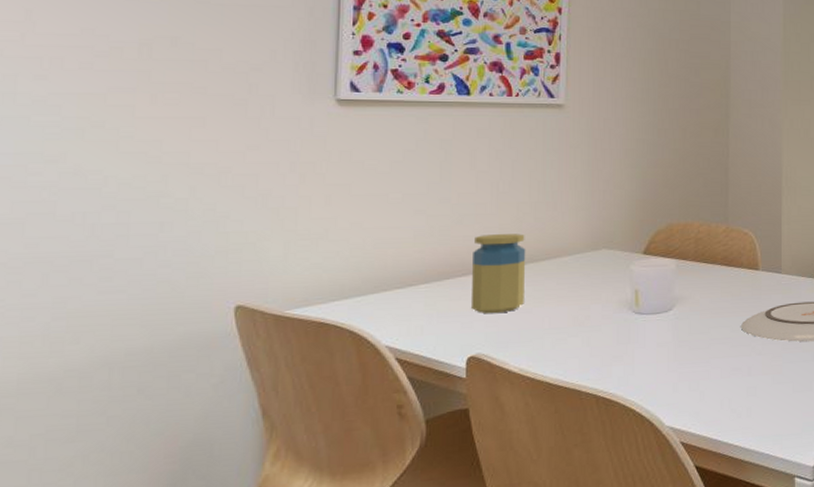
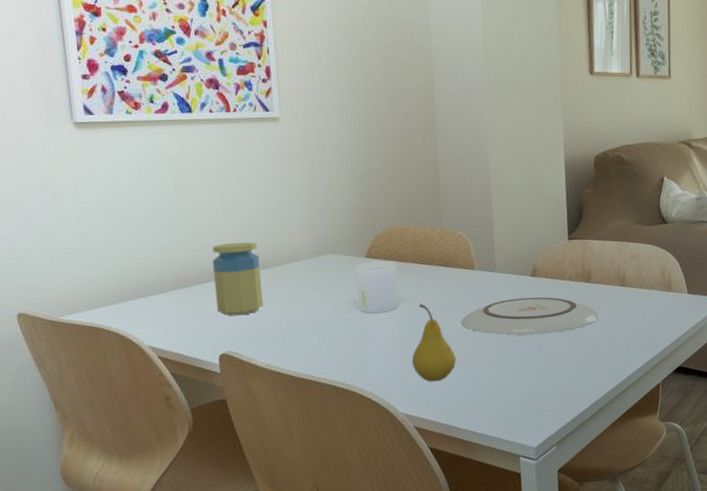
fruit: none [683,305,732,392] -> present [411,304,456,382]

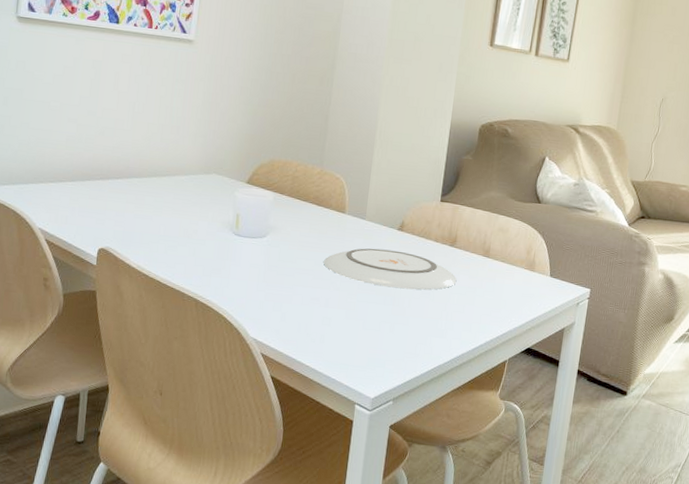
jar: present [212,242,263,316] -> none [104,147,152,216]
fruit: present [411,304,456,382] -> none [270,236,313,314]

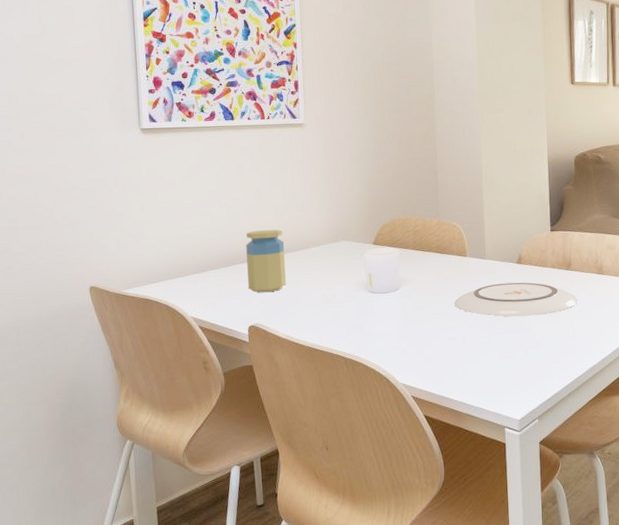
jar: none [104,147,152,216] -> present [246,229,286,293]

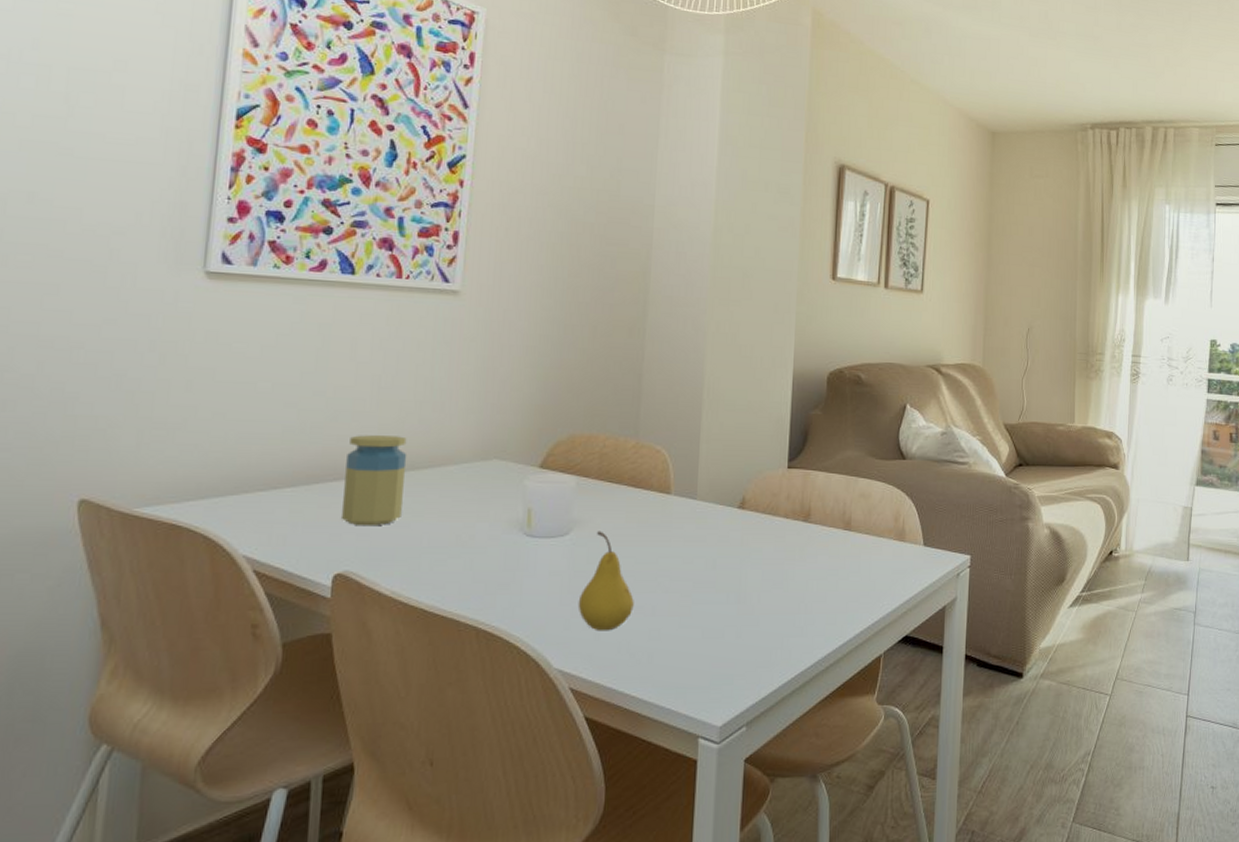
fruit: none [410,286,449,356] -> present [577,531,634,631]
plate: present [455,282,578,317] -> none [647,534,815,581]

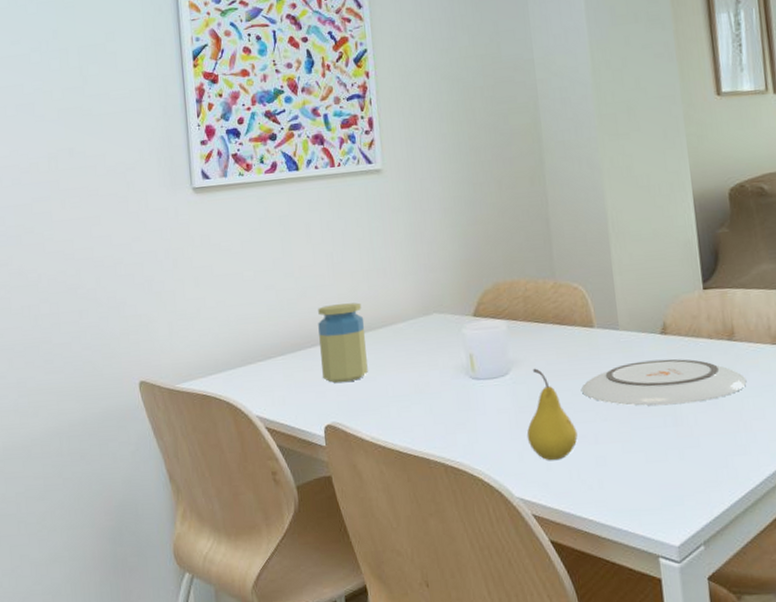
plate: none [647,534,815,581] -> present [581,358,747,406]

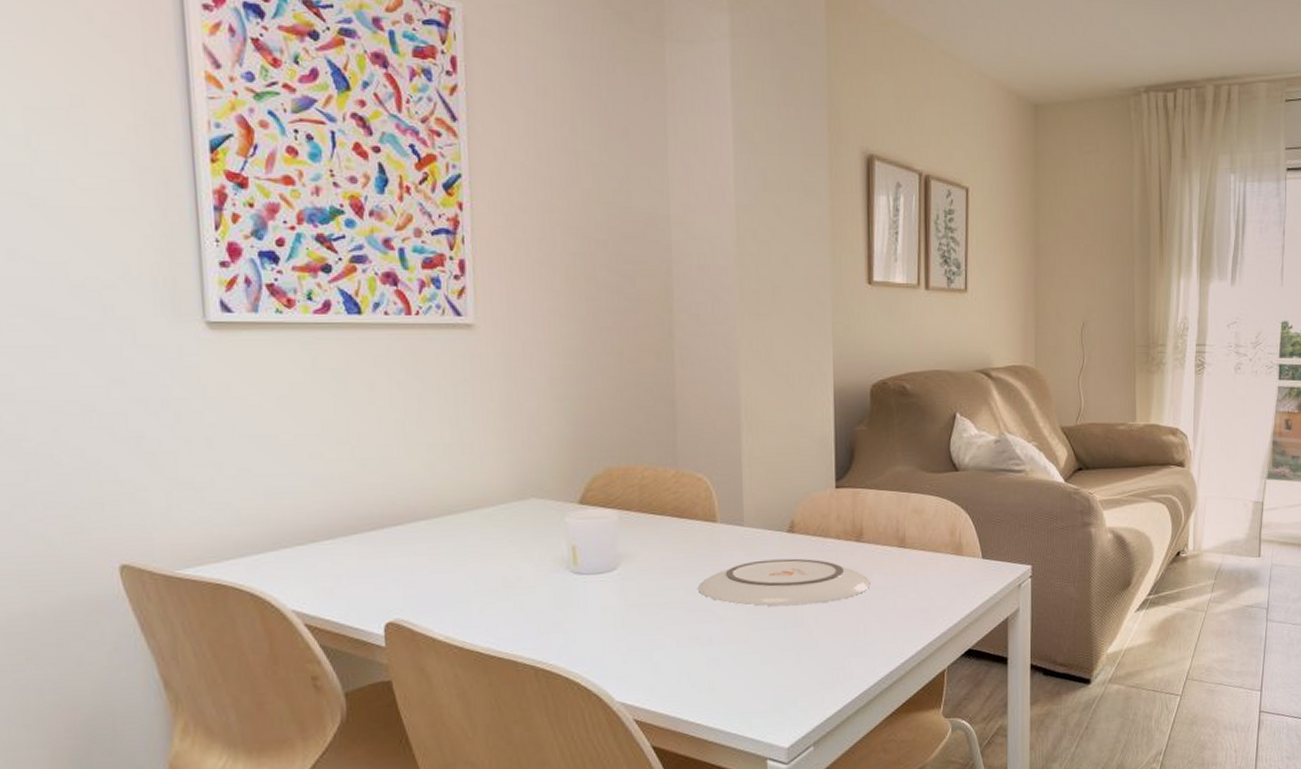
jar: present [318,302,368,383] -> none [381,480,445,574]
fruit: present [526,368,578,461] -> none [633,564,690,663]

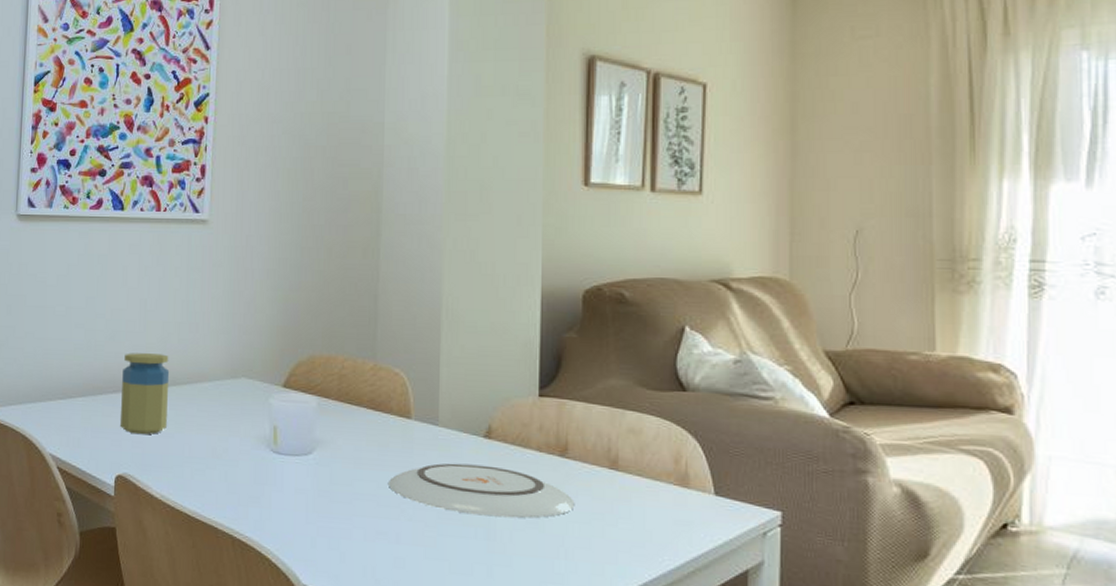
jar: none [381,480,445,574] -> present [119,353,170,435]

